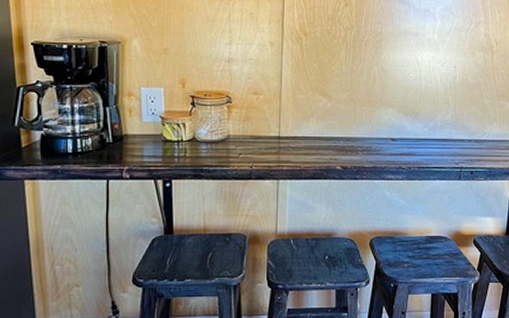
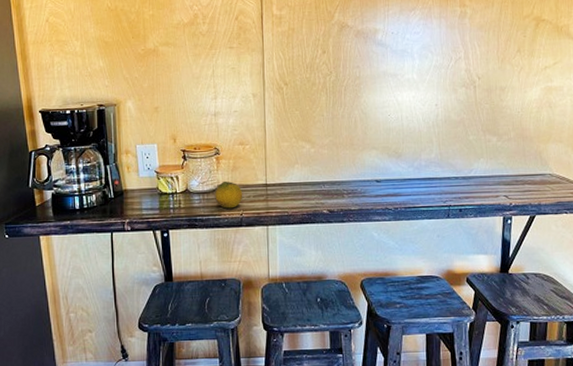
fruit: none [224,132,254,160] -> present [215,181,243,209]

